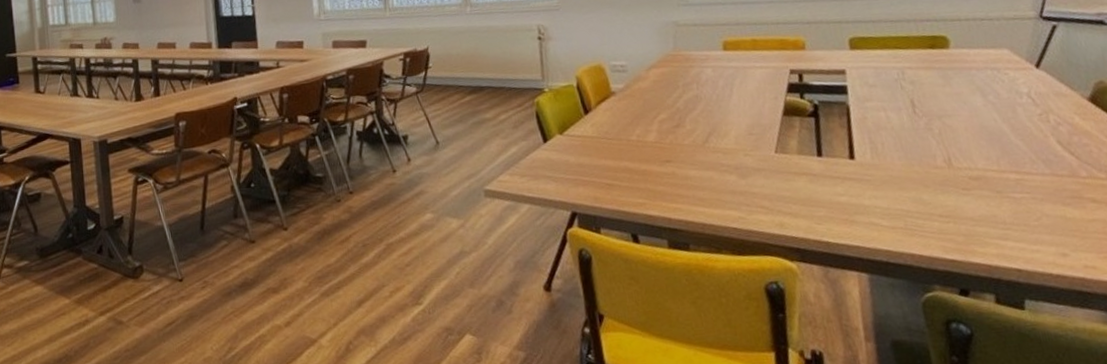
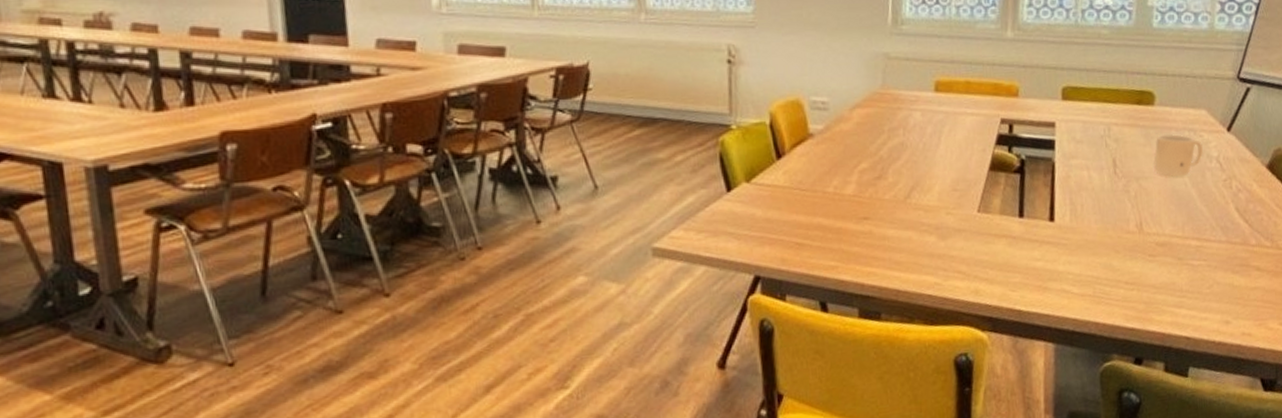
mug: none [955,73,1011,115] -> present [1153,134,1203,178]

